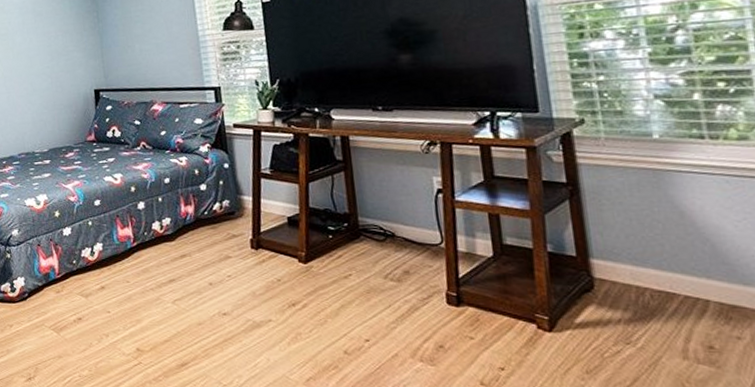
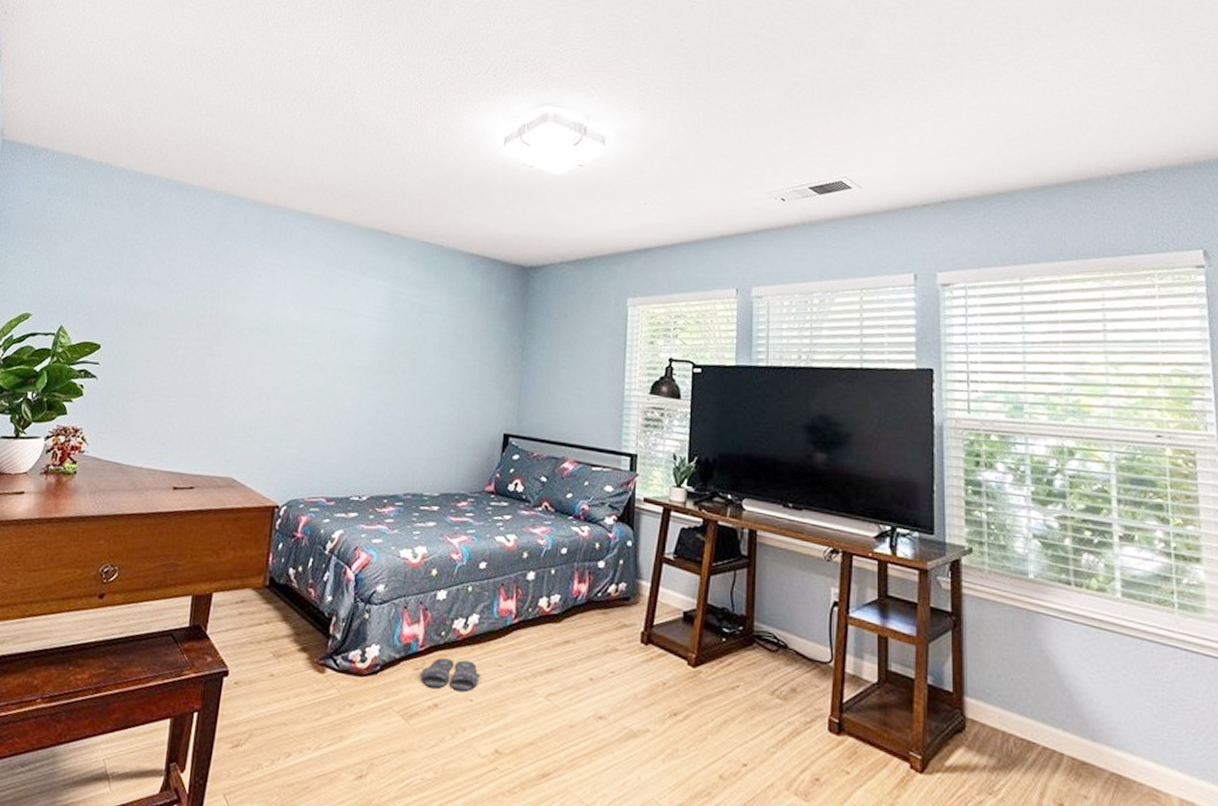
slippers: none [62,281,113,306] -> present [421,658,480,692]

